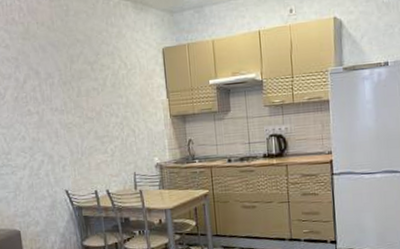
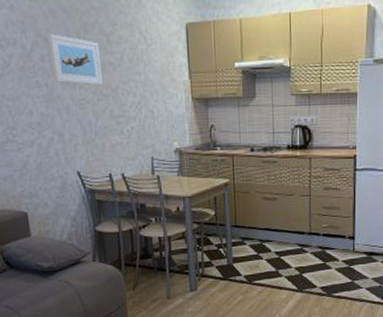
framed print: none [38,66,88,110] -> present [48,34,103,86]

